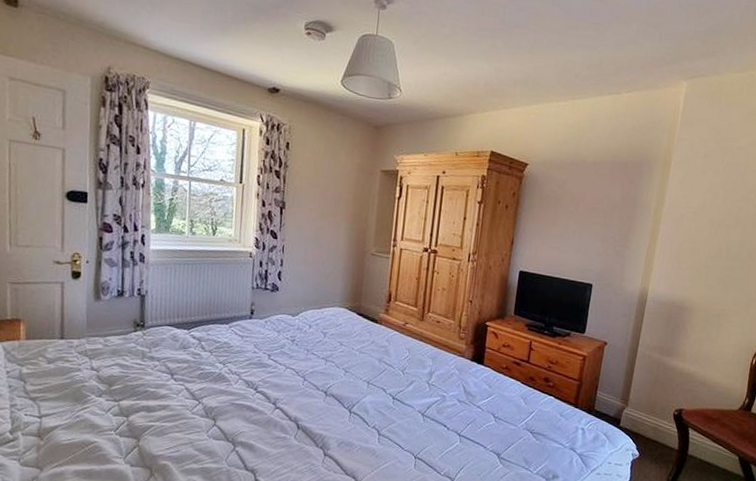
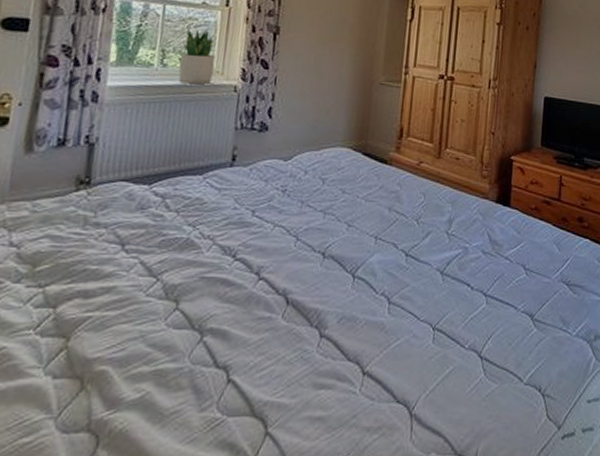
planter: none [205,202,234,251] -> present [178,28,216,85]

